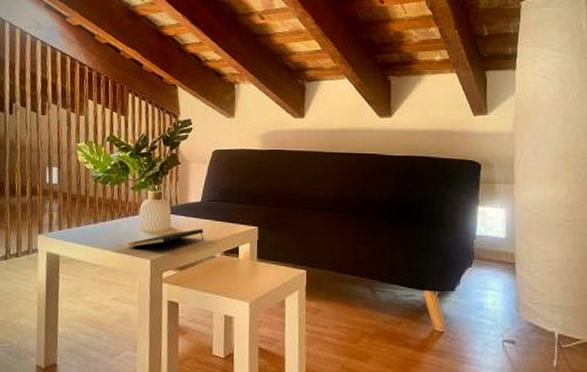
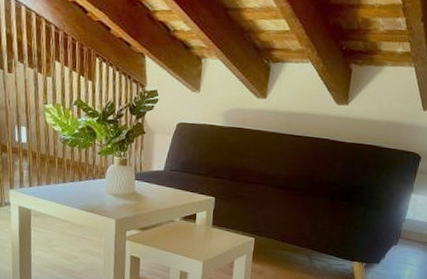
notepad: present [127,228,204,248] -> none [94,195,166,208]

